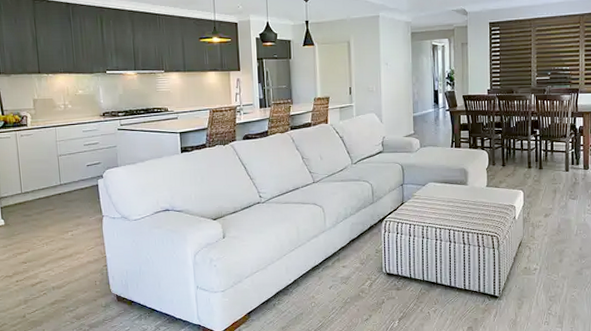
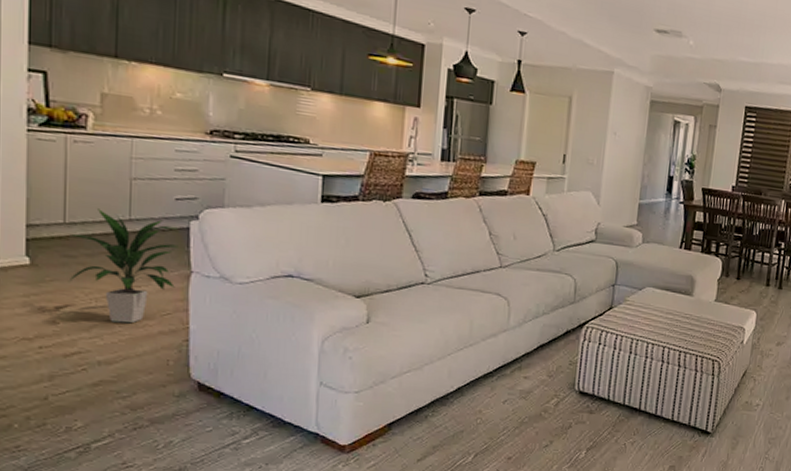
indoor plant: none [25,180,94,258] -> present [68,209,178,324]

